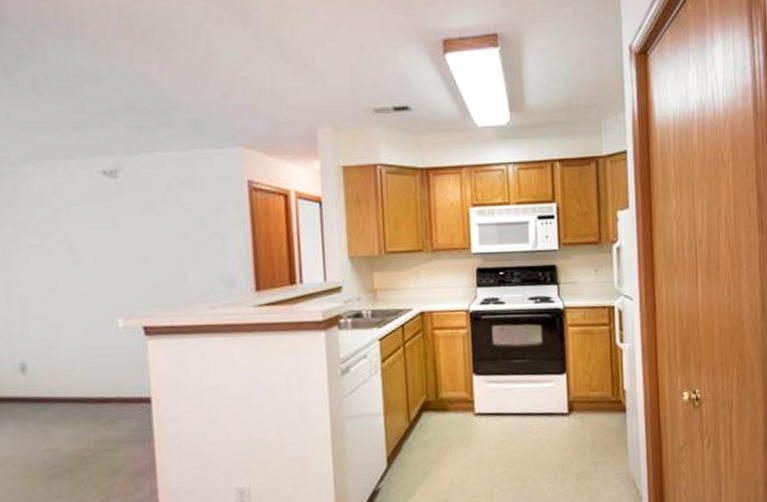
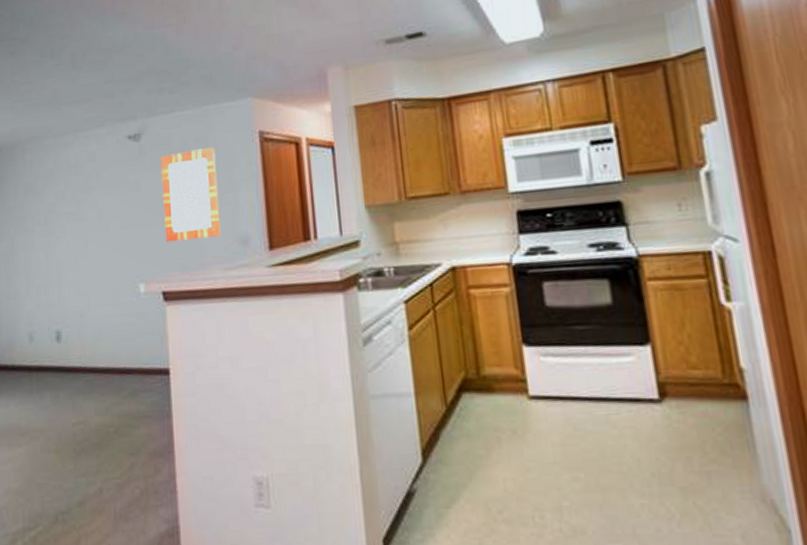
home mirror: none [140,191,207,280] -> present [160,147,221,243]

